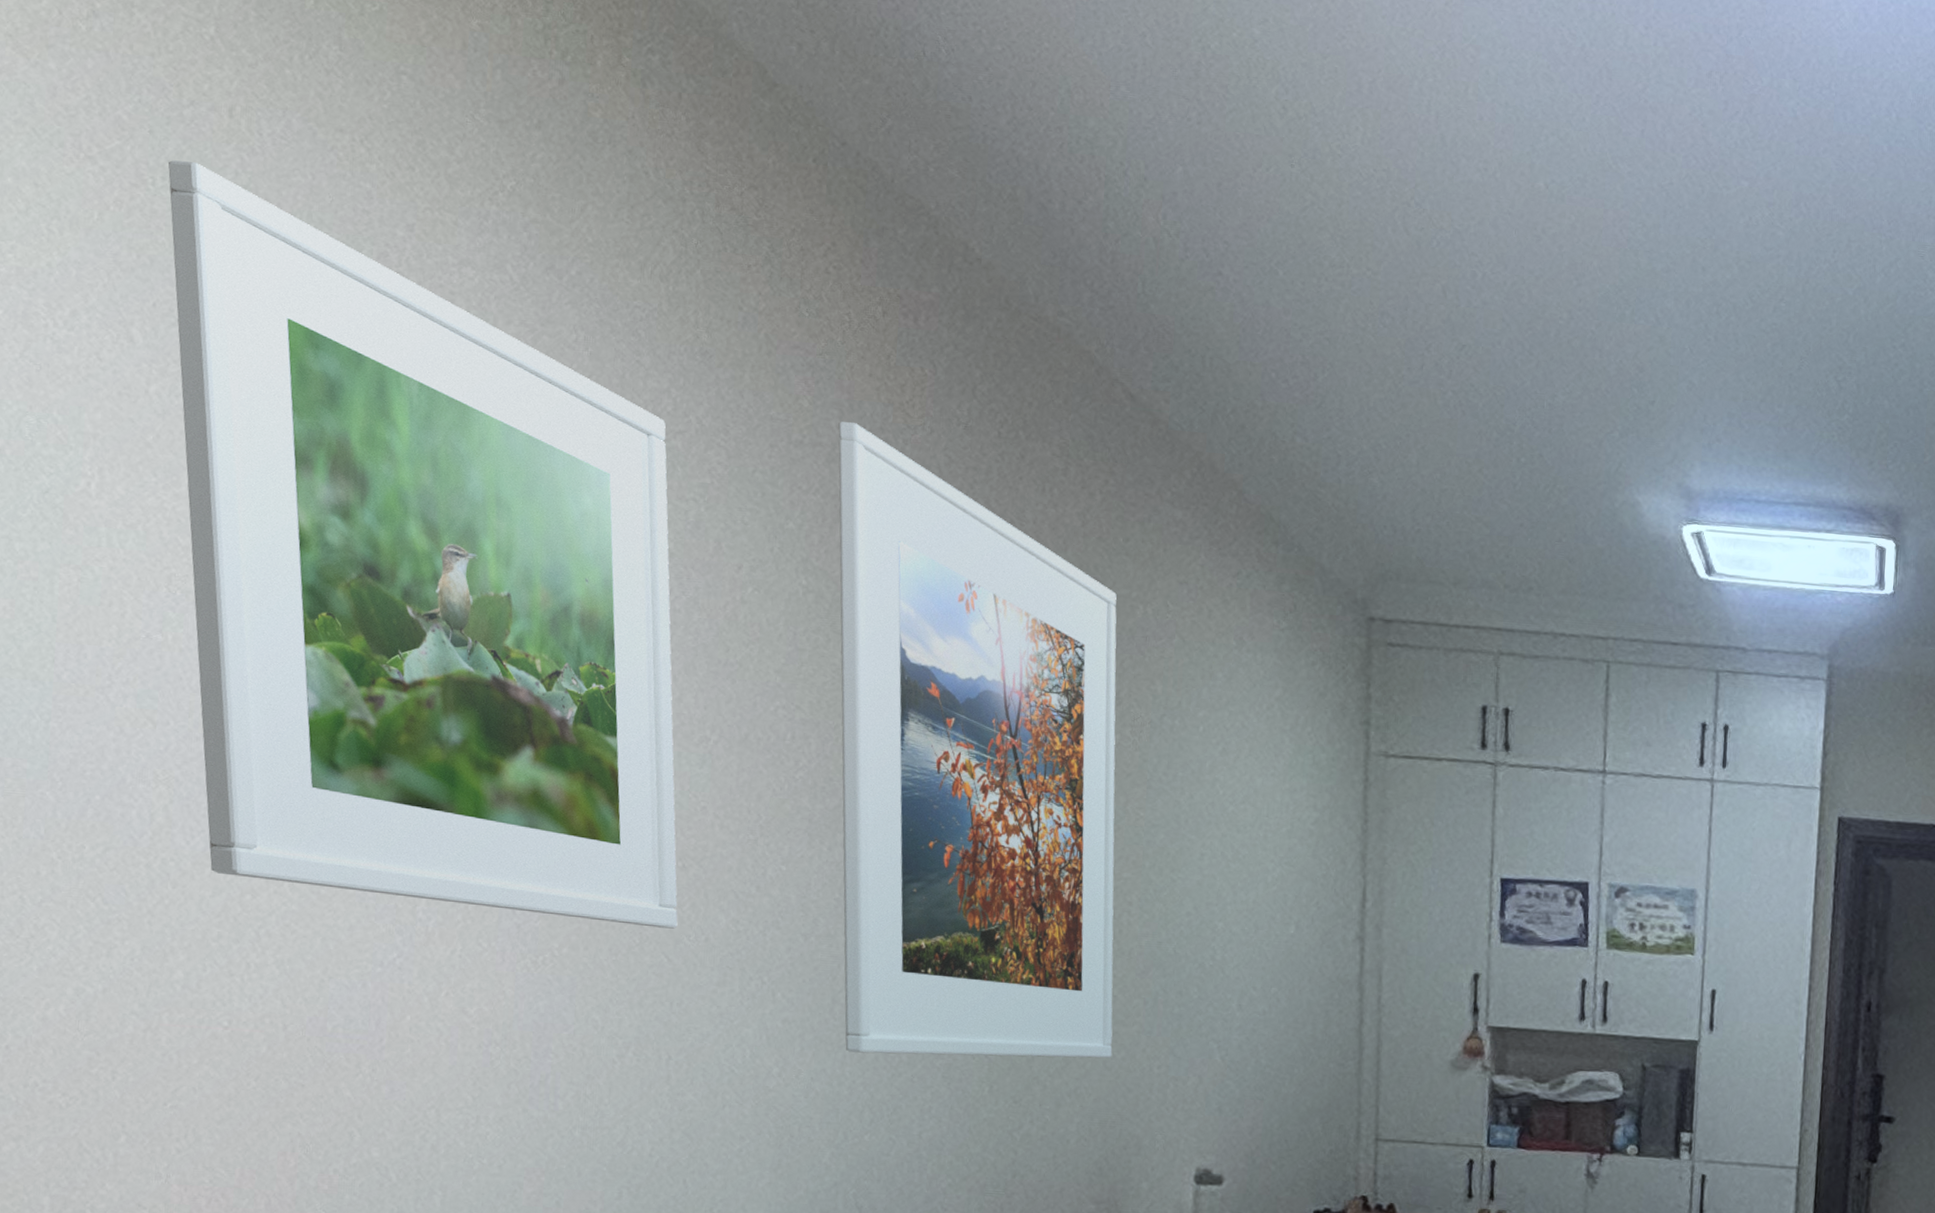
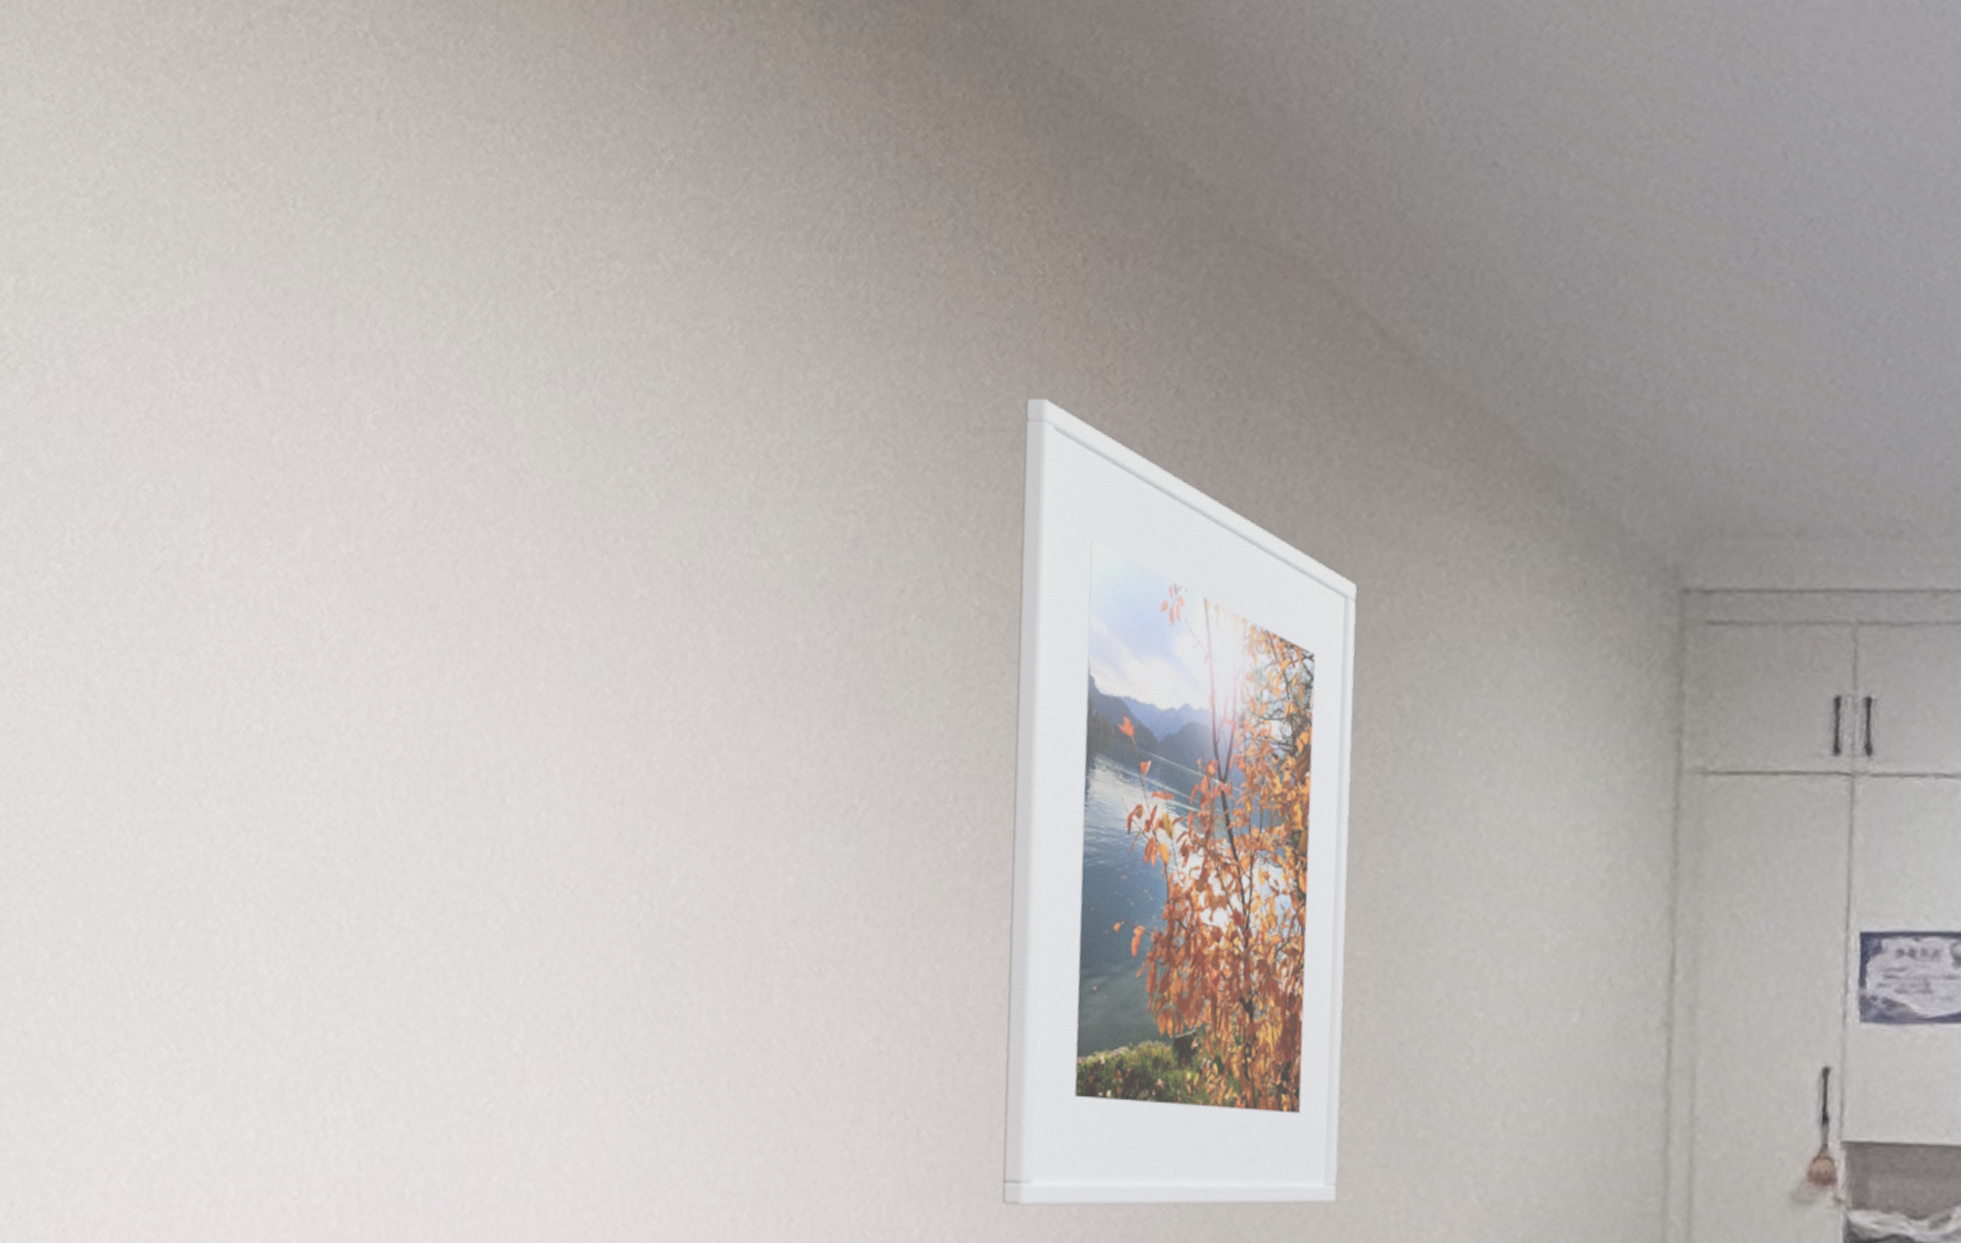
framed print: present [168,160,678,929] -> none [293,176,826,1052]

